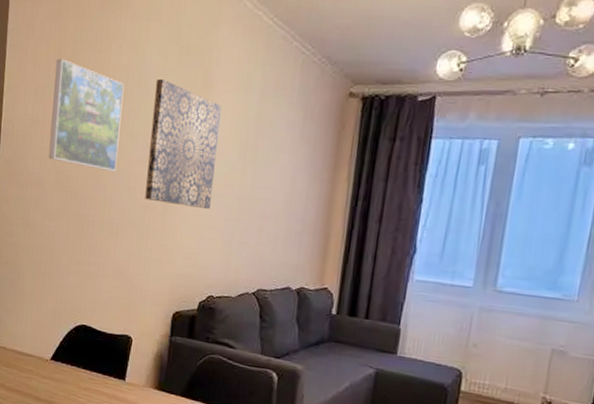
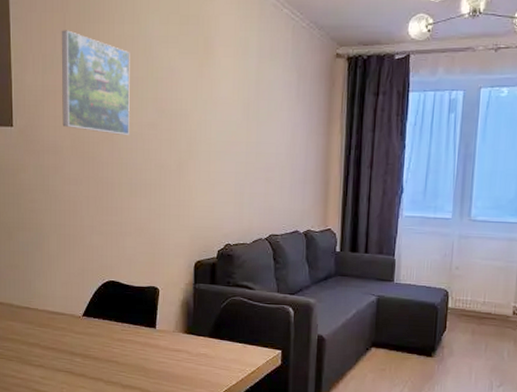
wall art: present [145,78,221,210] -> none [159,46,223,166]

